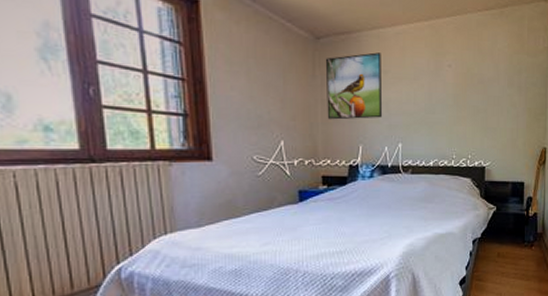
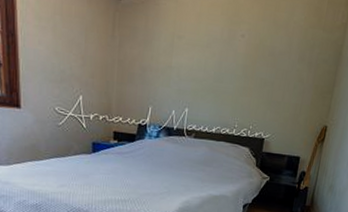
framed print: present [325,52,383,120] -> none [122,17,178,83]

